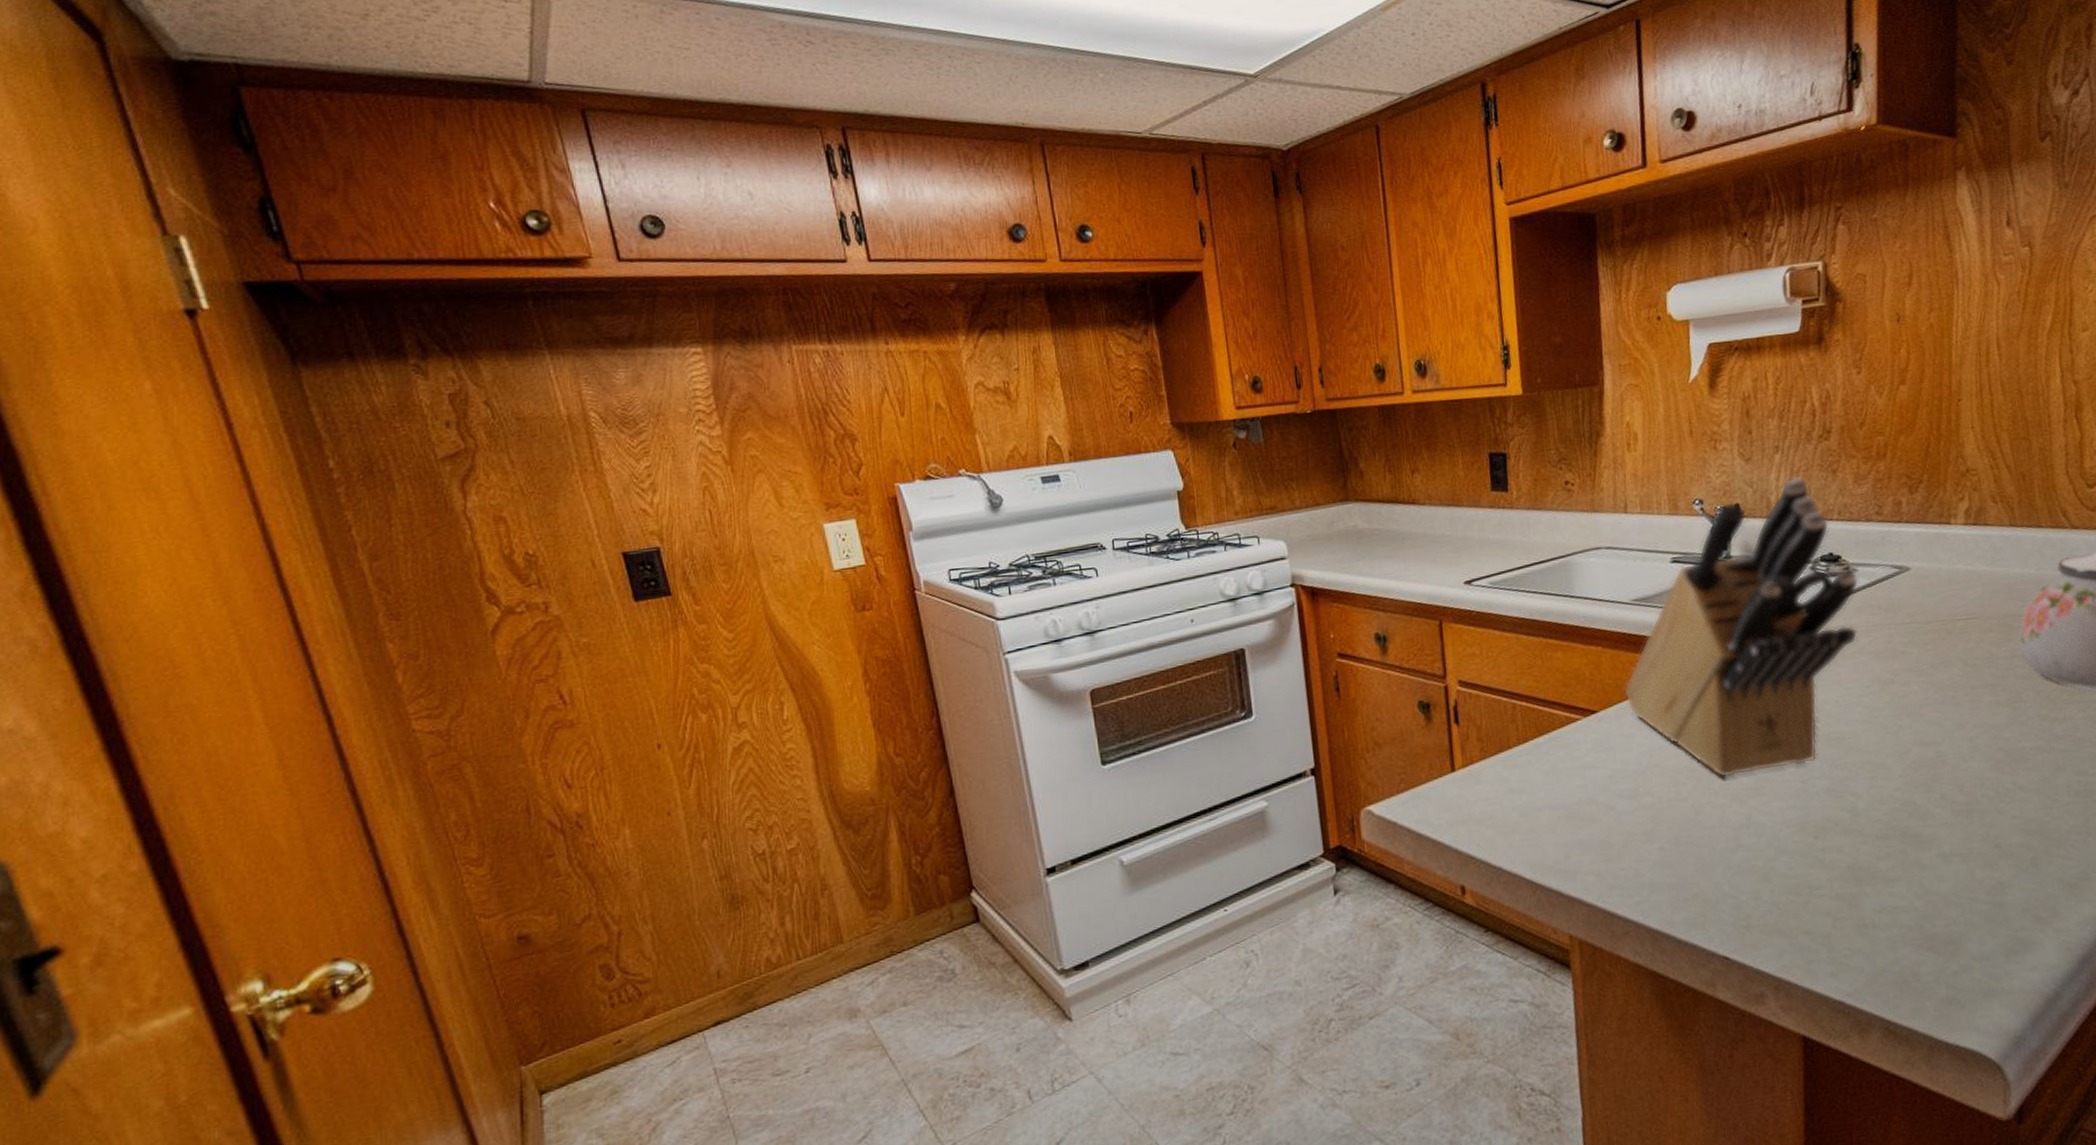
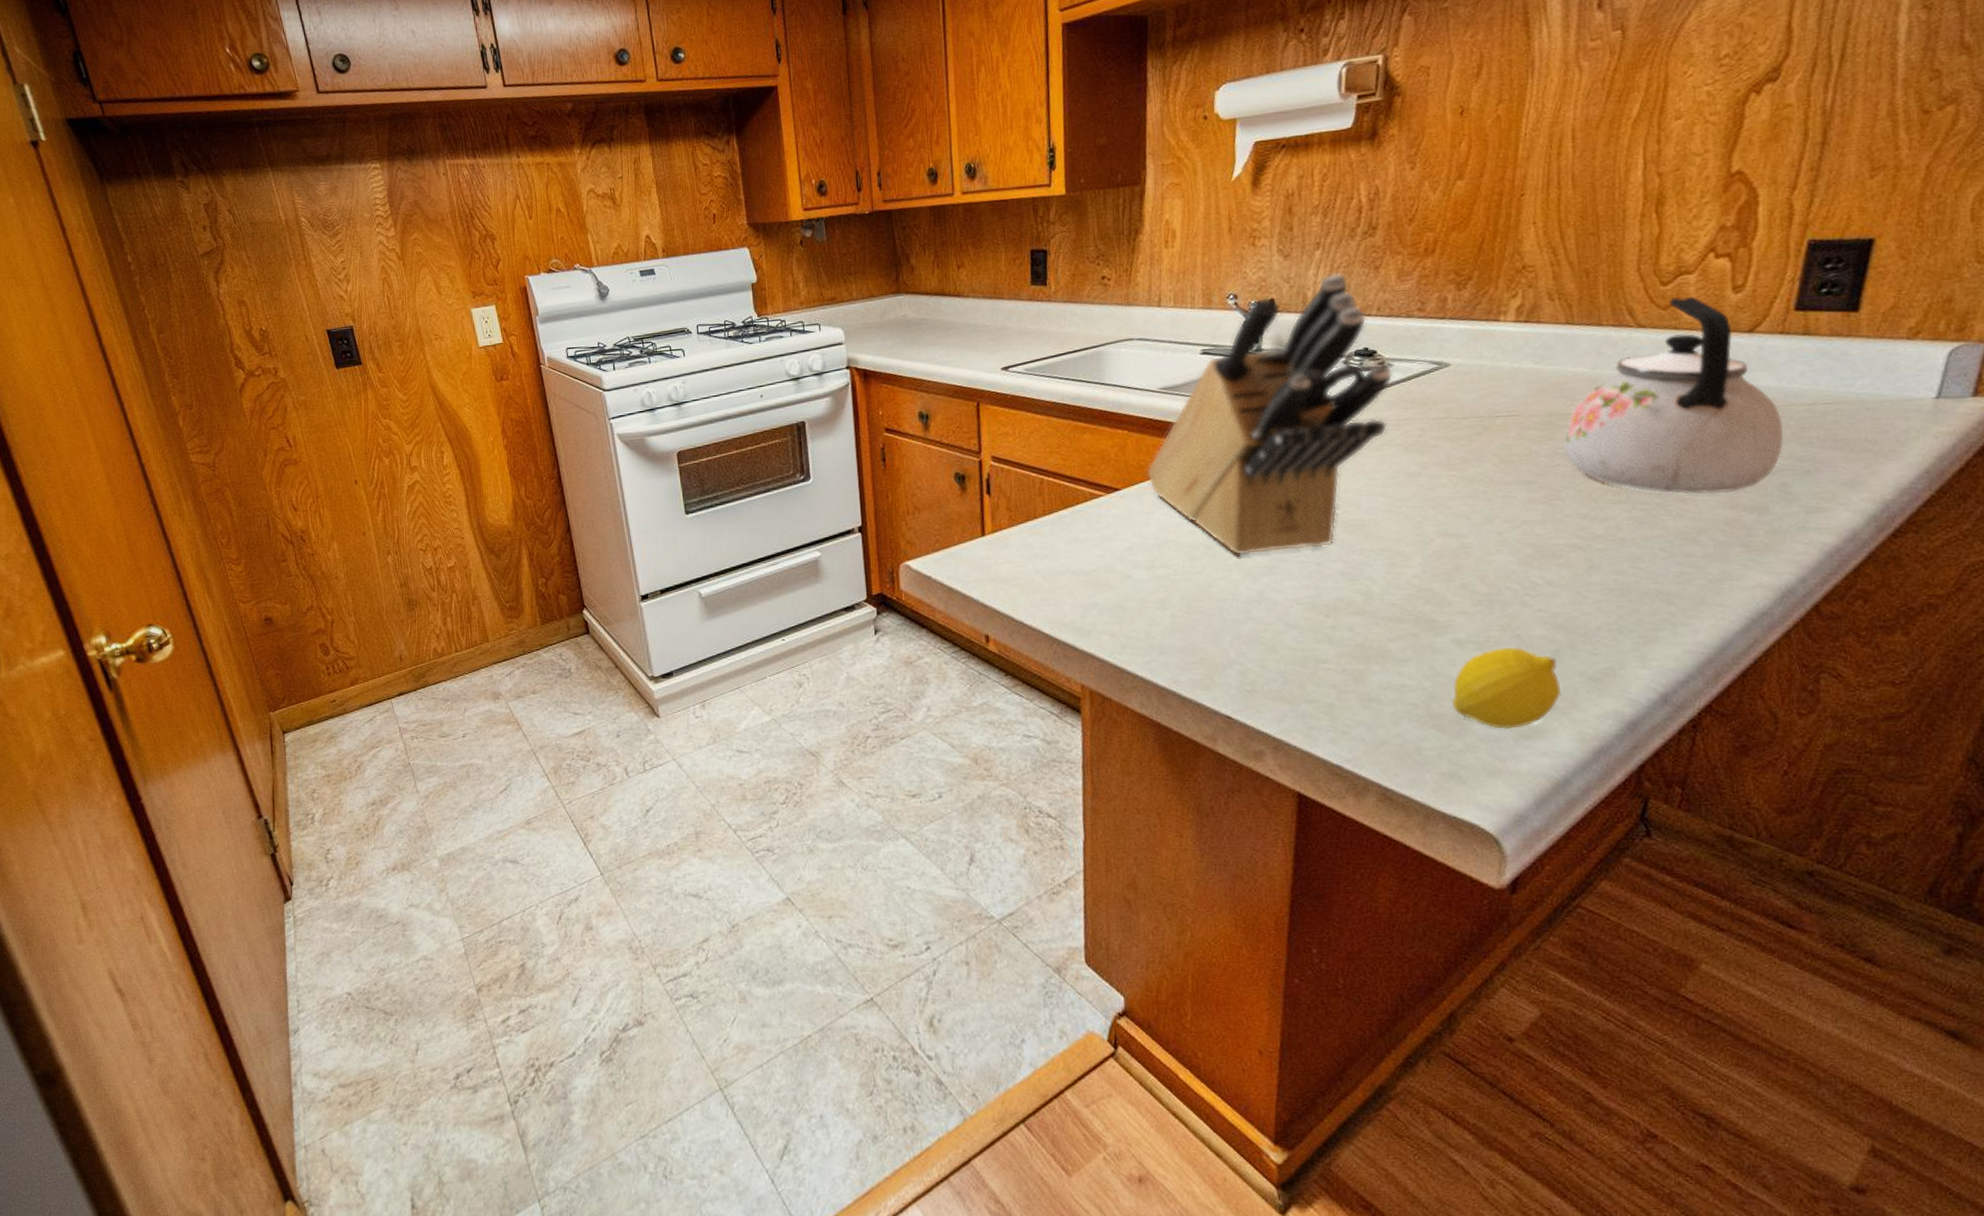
fruit: none [1942,857,2044,946] -> present [1451,647,1562,729]

